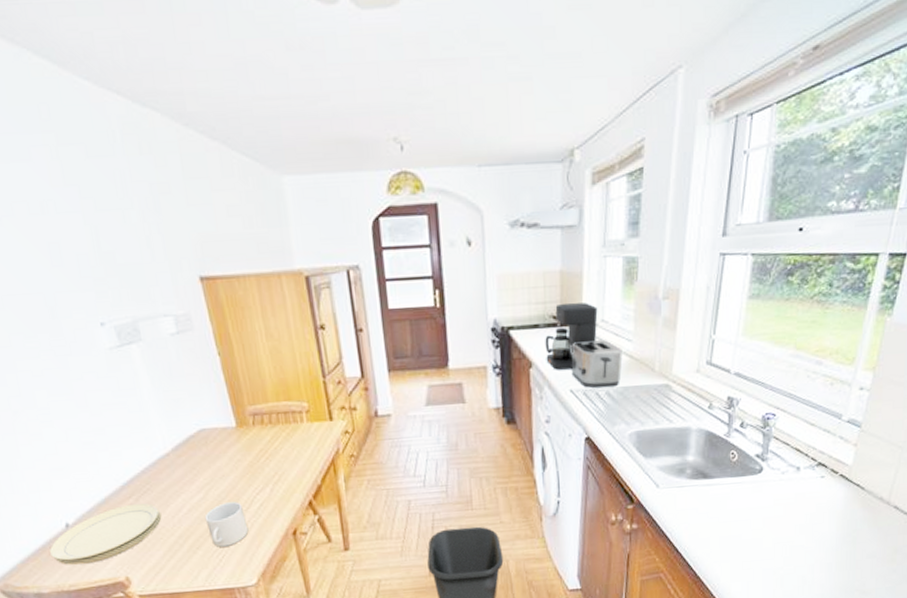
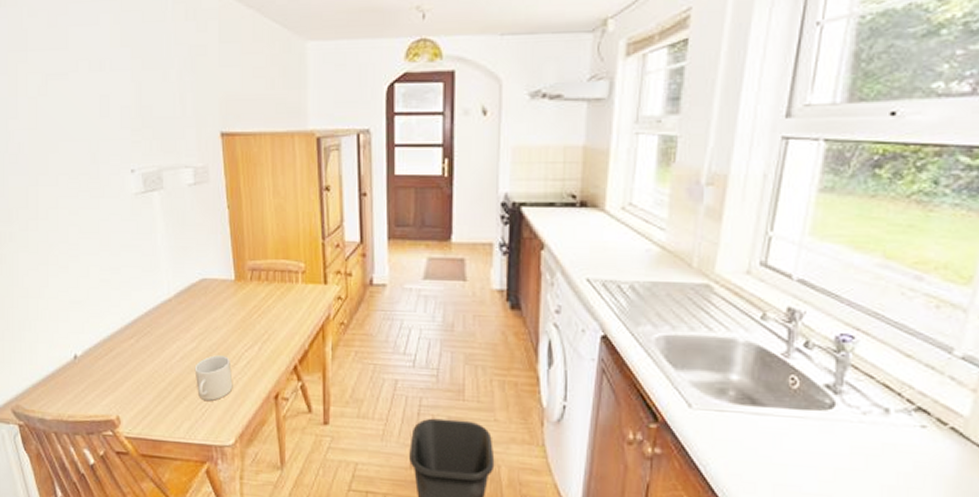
plate: present [50,503,162,565] -> none [58,344,156,397]
coffee maker: present [545,303,598,370] -> none [561,183,625,255]
toaster: present [571,339,623,388] -> none [589,224,652,280]

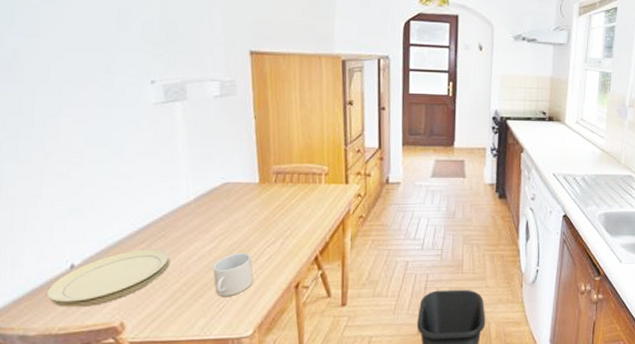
plate: none [58,344,156,397] -> present [47,248,171,307]

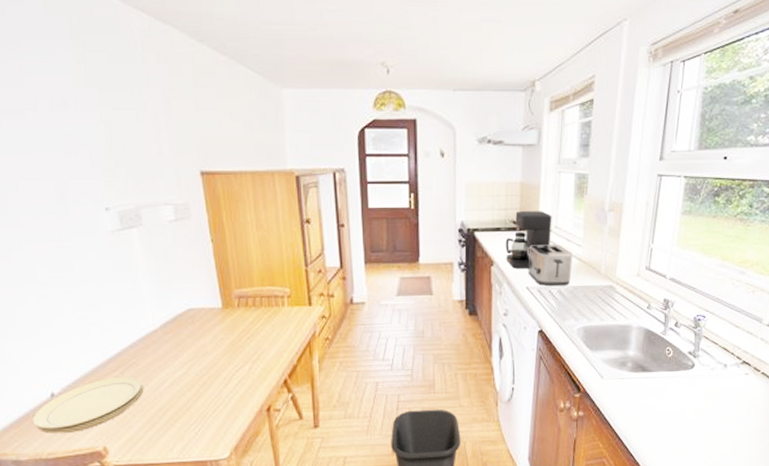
mug: present [213,253,254,296] -> none [185,378,226,421]
coffee maker: none [535,103,578,156] -> present [505,211,552,269]
toaster: none [555,133,596,173] -> present [528,243,573,286]

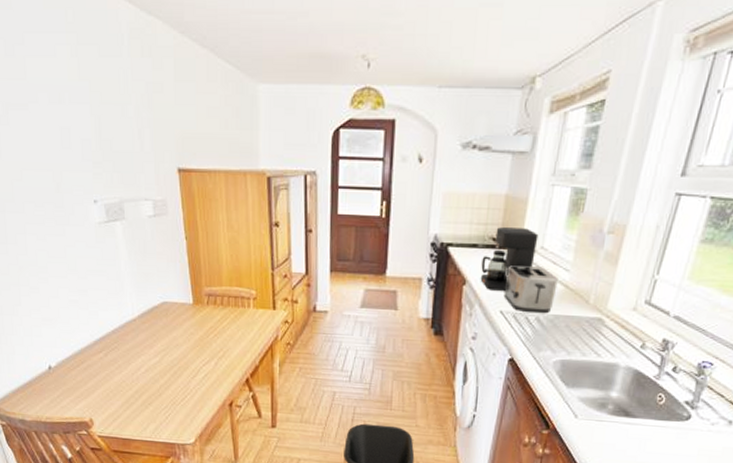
plate: present [33,376,144,434] -> none [35,357,124,402]

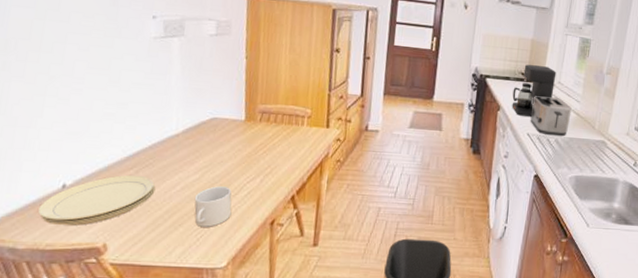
plate: none [35,357,124,402] -> present [38,175,156,226]
mug: none [158,368,193,407] -> present [194,186,232,227]

